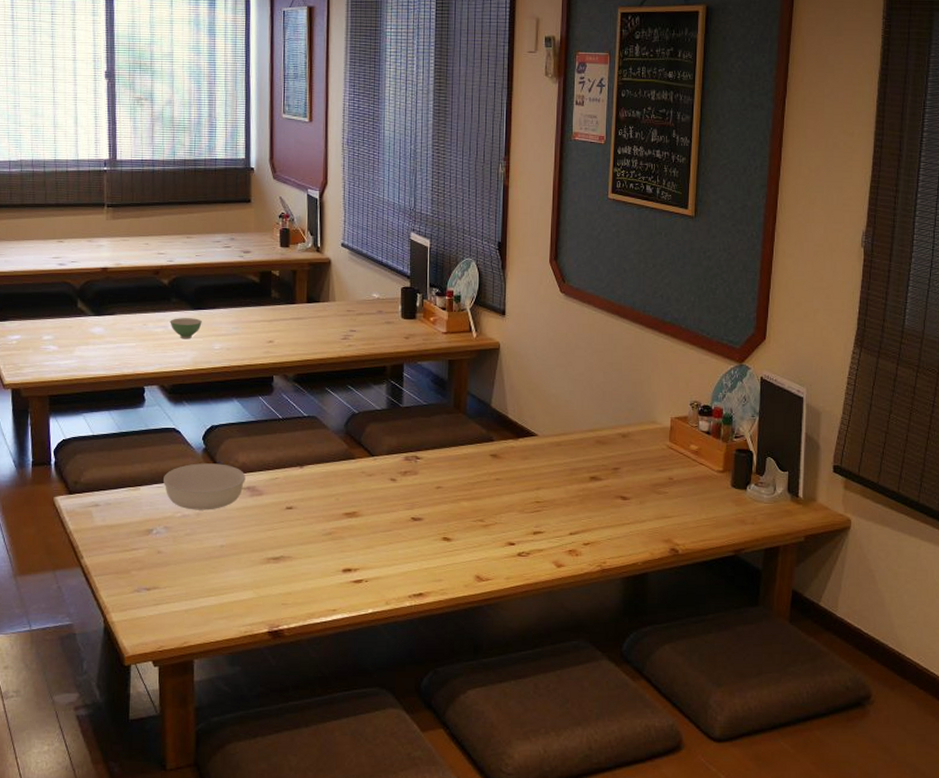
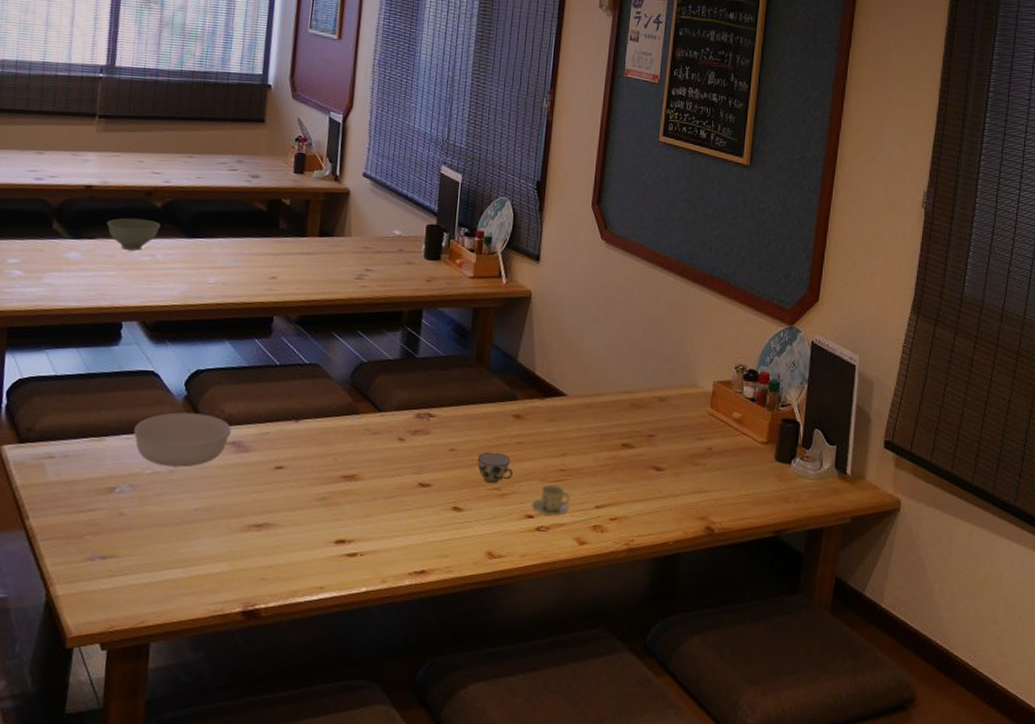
bowl: none [123,295,169,323] -> present [106,218,161,251]
bowl: present [170,318,202,339] -> none [159,246,197,271]
teacup: none [461,488,494,516] -> present [477,452,514,484]
cup and saucer: none [512,516,547,542] -> present [531,485,570,516]

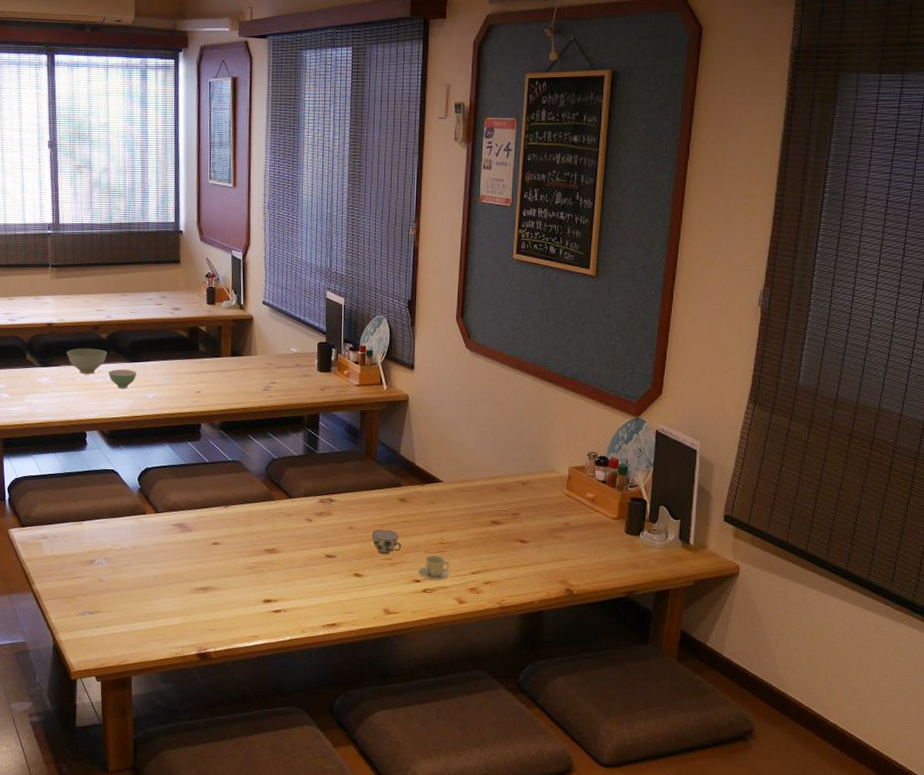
soup bowl: present [134,412,231,467] -> none [104,501,176,544]
bowl: none [159,246,197,271] -> present [108,369,137,389]

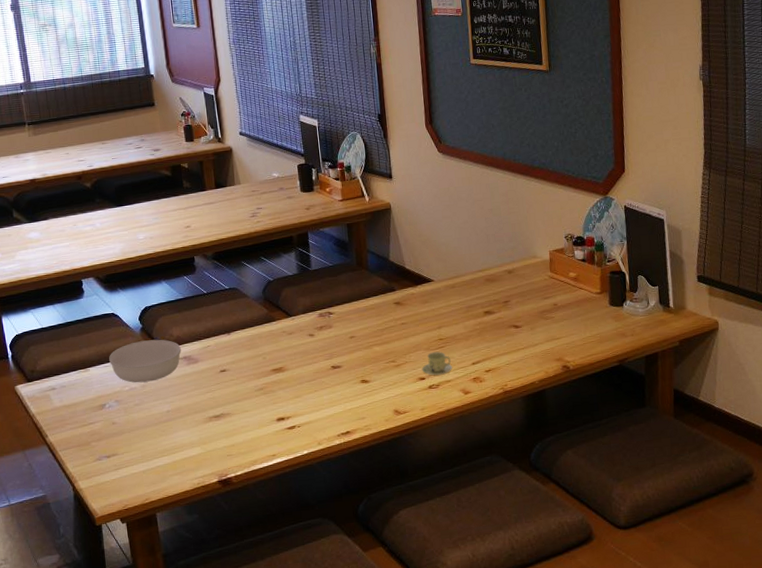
bowl: present [66,348,107,374] -> none [52,198,94,224]
soup bowl: none [104,501,176,544] -> present [109,339,181,383]
bowl: present [108,369,137,389] -> none [96,214,125,234]
teacup: present [371,529,402,555] -> none [373,333,403,358]

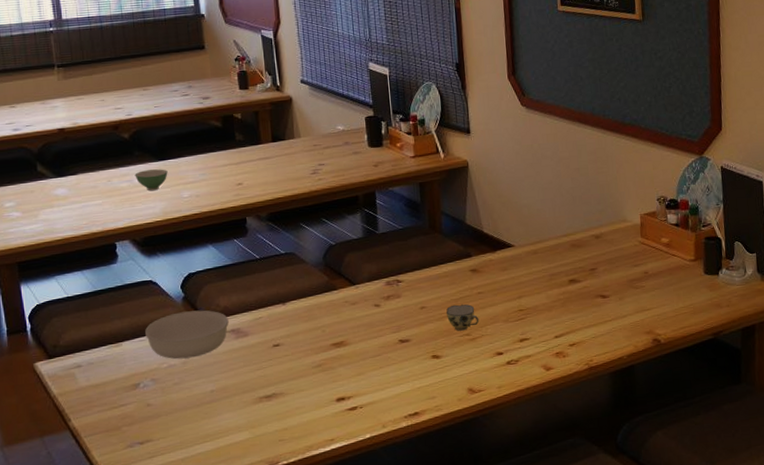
bowl: none [96,214,125,234] -> present [135,169,168,191]
teacup: none [373,333,403,358] -> present [446,304,480,331]
cup and saucer: present [421,351,452,376] -> none [499,324,533,350]

